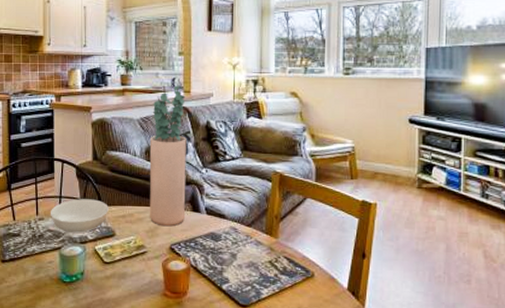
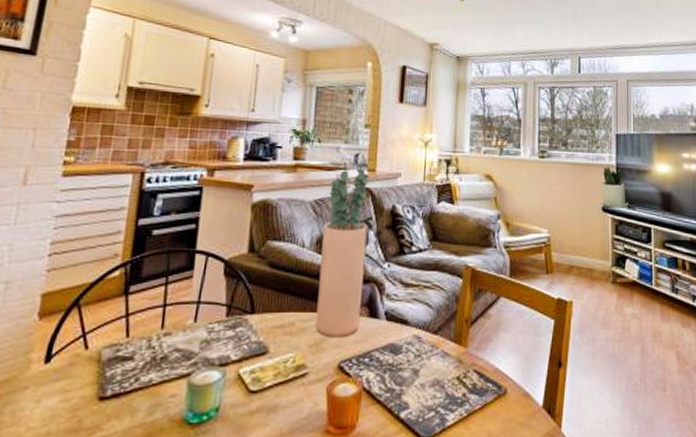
bowl: present [50,199,109,234] -> none [180,304,263,353]
planter: none [406,80,438,120] -> present [599,166,629,208]

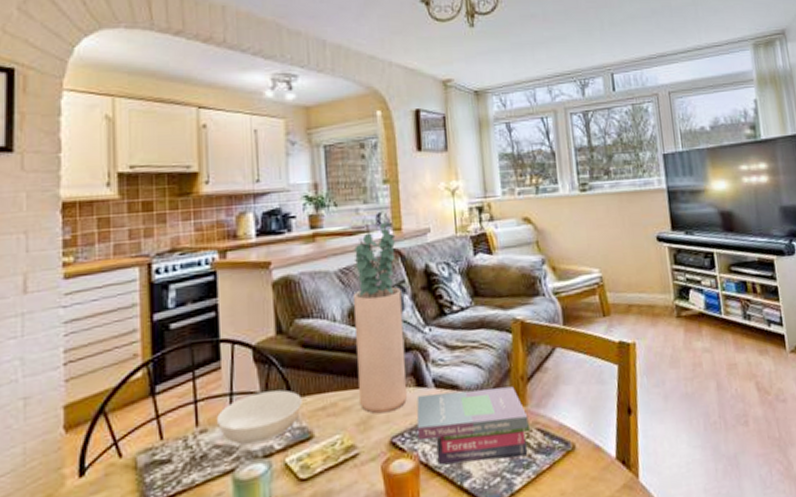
bowl: none [180,304,263,353] -> present [216,390,302,445]
books: none [364,325,469,396] -> present [416,386,531,465]
planter: present [599,166,629,208] -> none [652,190,686,237]

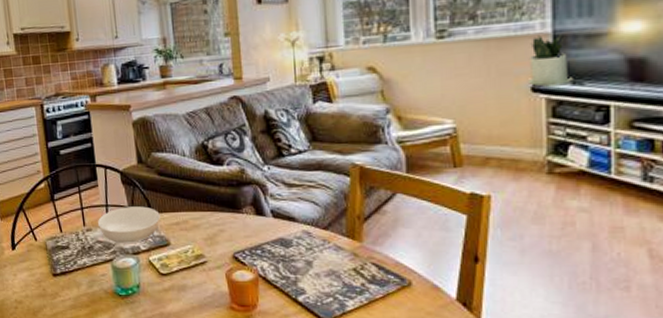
vase: present [352,214,408,414] -> none [199,64,248,233]
books: present [416,386,531,465] -> none [256,222,365,285]
planter: none [652,190,686,237] -> present [527,34,573,87]

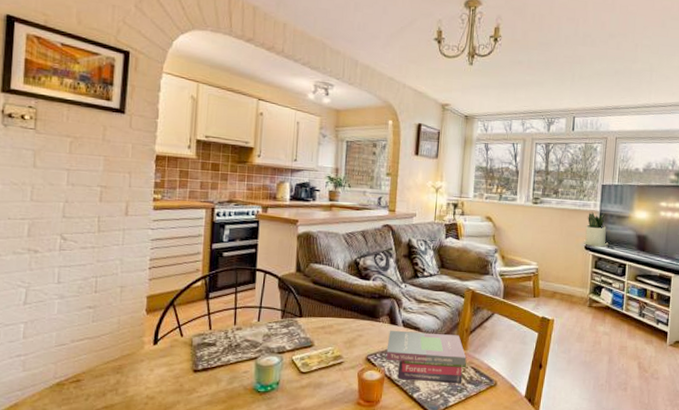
bowl: present [97,206,160,244] -> none [248,309,309,344]
books: none [256,222,365,285] -> present [386,330,467,384]

